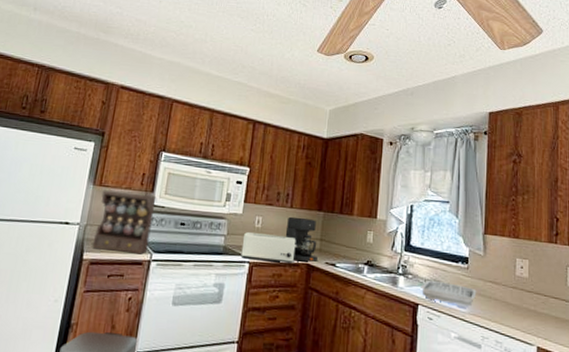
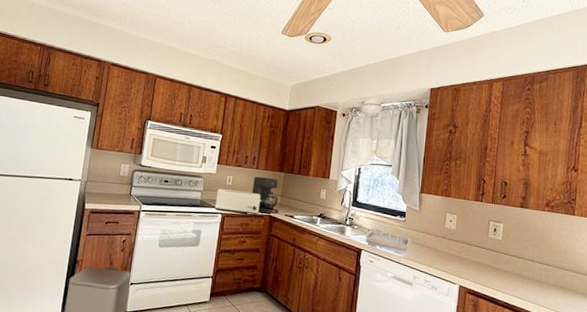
spice rack: present [92,190,156,255] -> none [92,153,144,206]

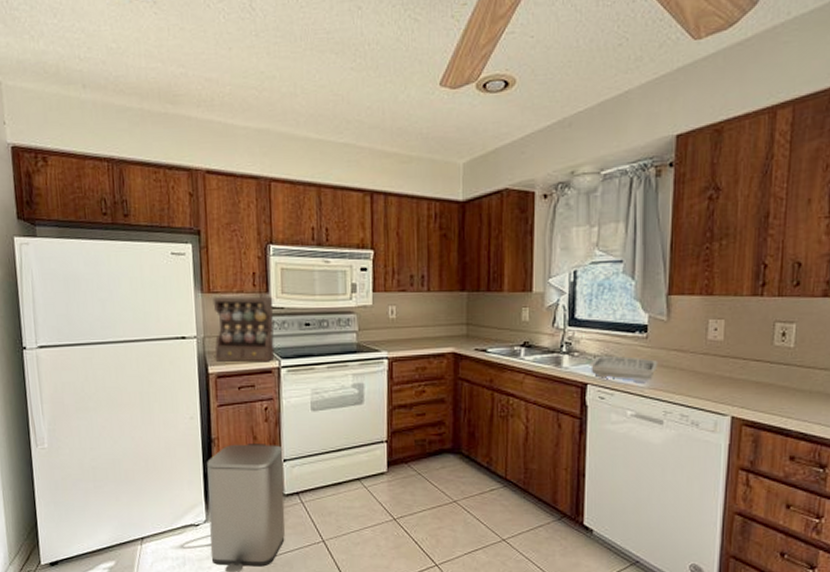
spice rack: none [92,153,144,206] -> present [212,296,275,363]
toaster: present [215,189,262,215] -> none [376,324,440,355]
coffee maker: present [251,176,279,215] -> none [424,301,465,352]

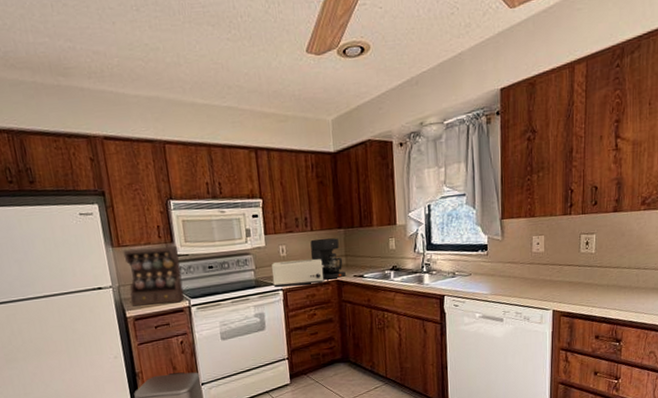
toaster: none [376,324,440,355] -> present [271,258,325,287]
coffee maker: none [424,301,465,352] -> present [310,238,346,280]
dish rack: present [589,355,658,384] -> none [445,271,497,291]

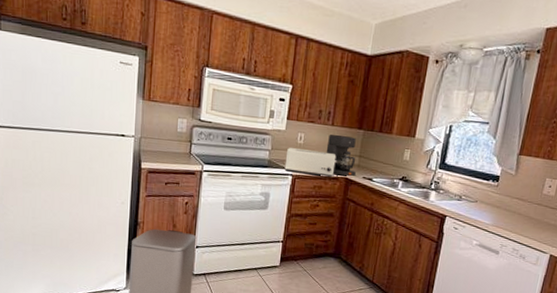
spice rack: present [123,246,185,307] -> none [148,105,203,165]

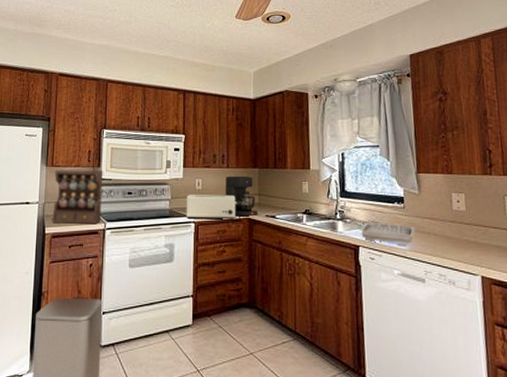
spice rack: none [148,105,203,165] -> present [52,170,103,225]
dish rack: none [450,195,503,221] -> present [359,222,416,247]

